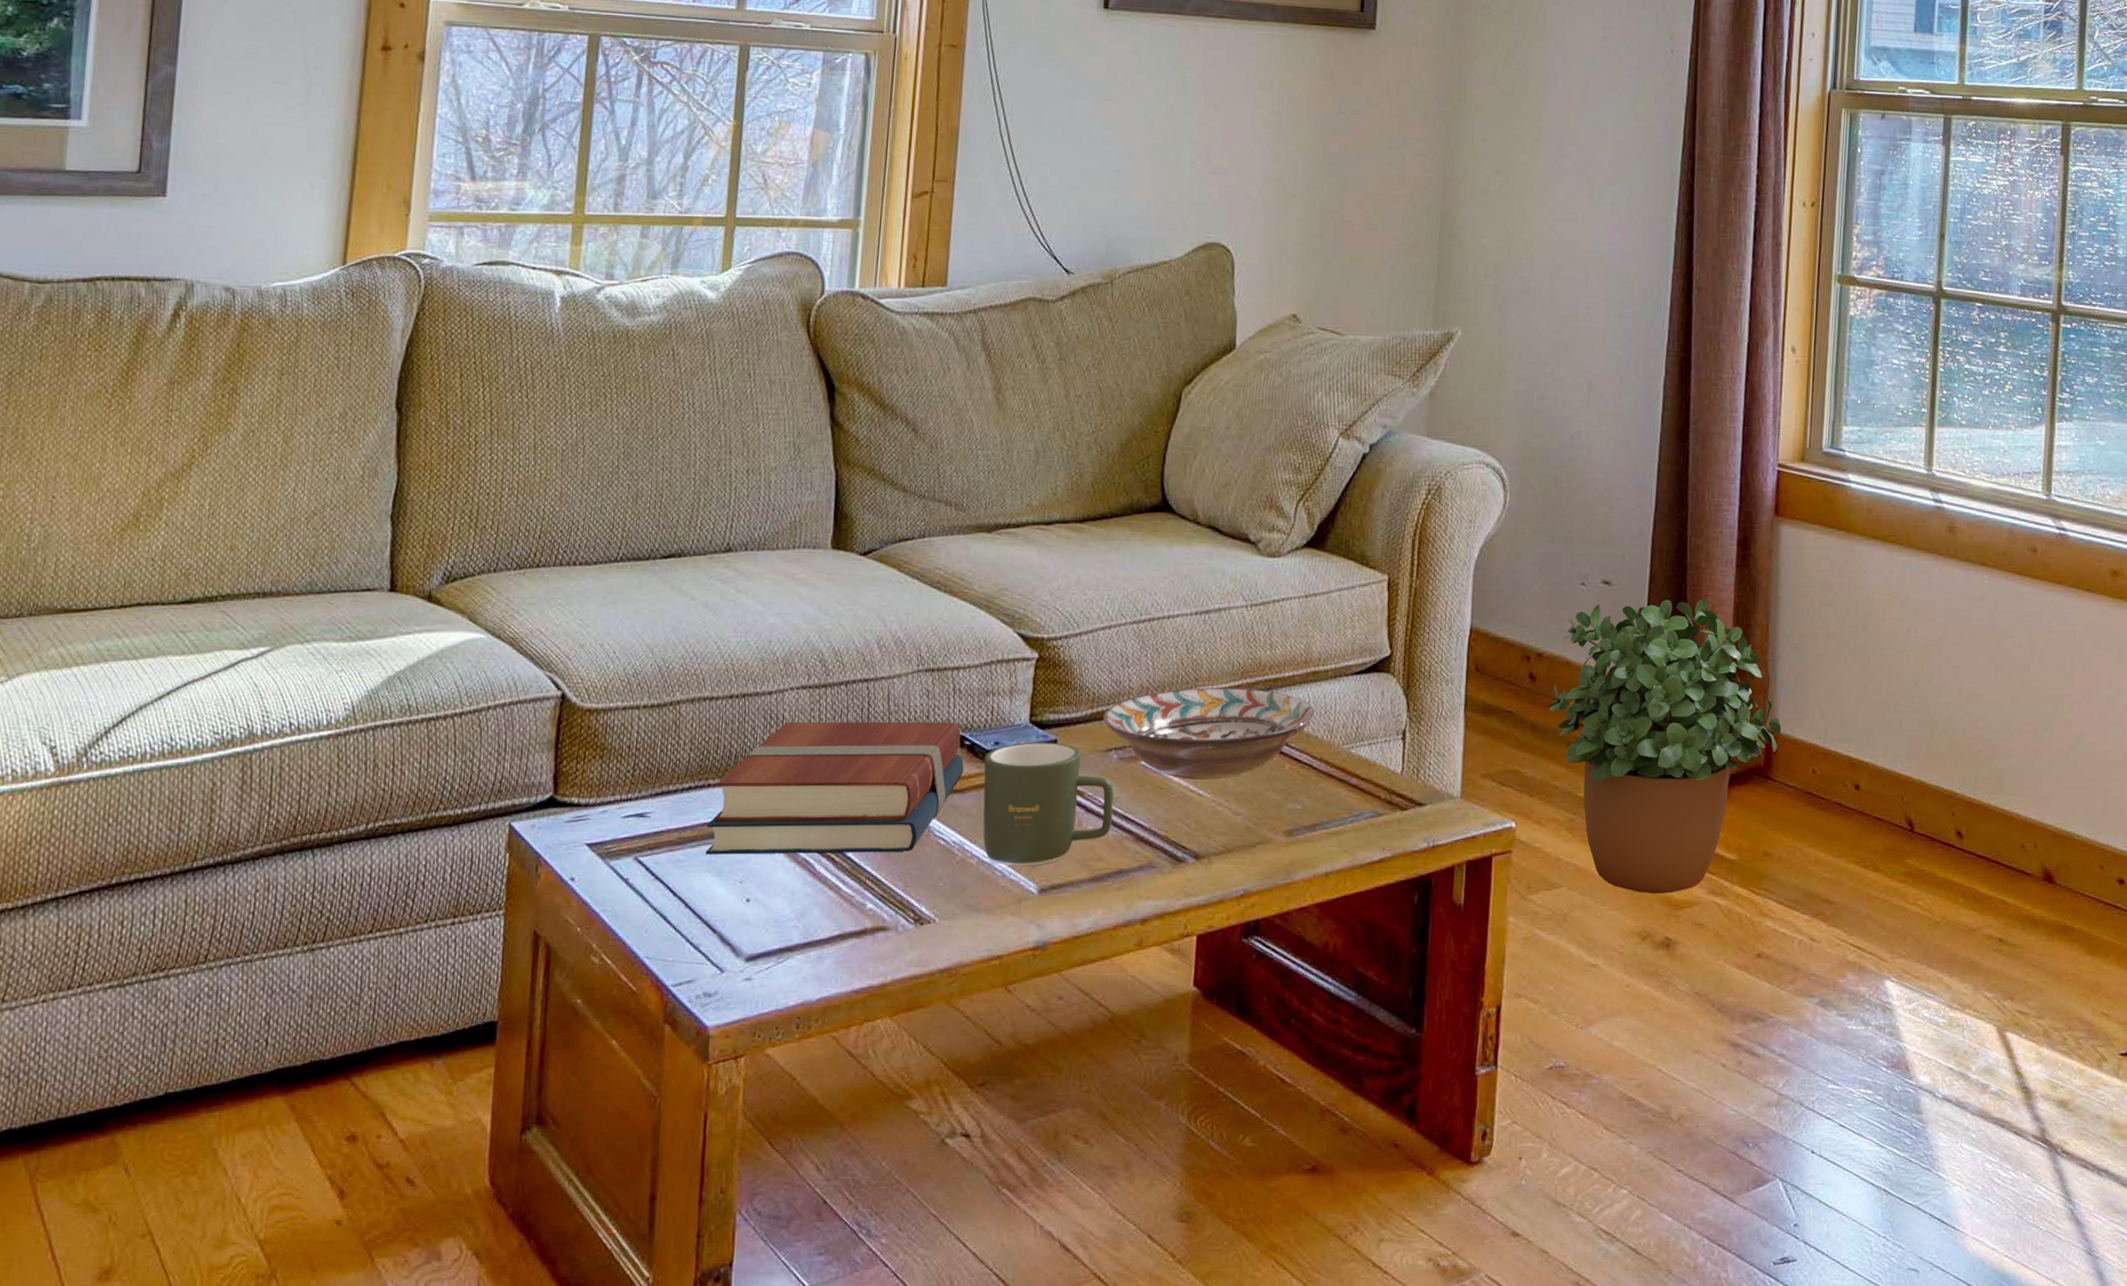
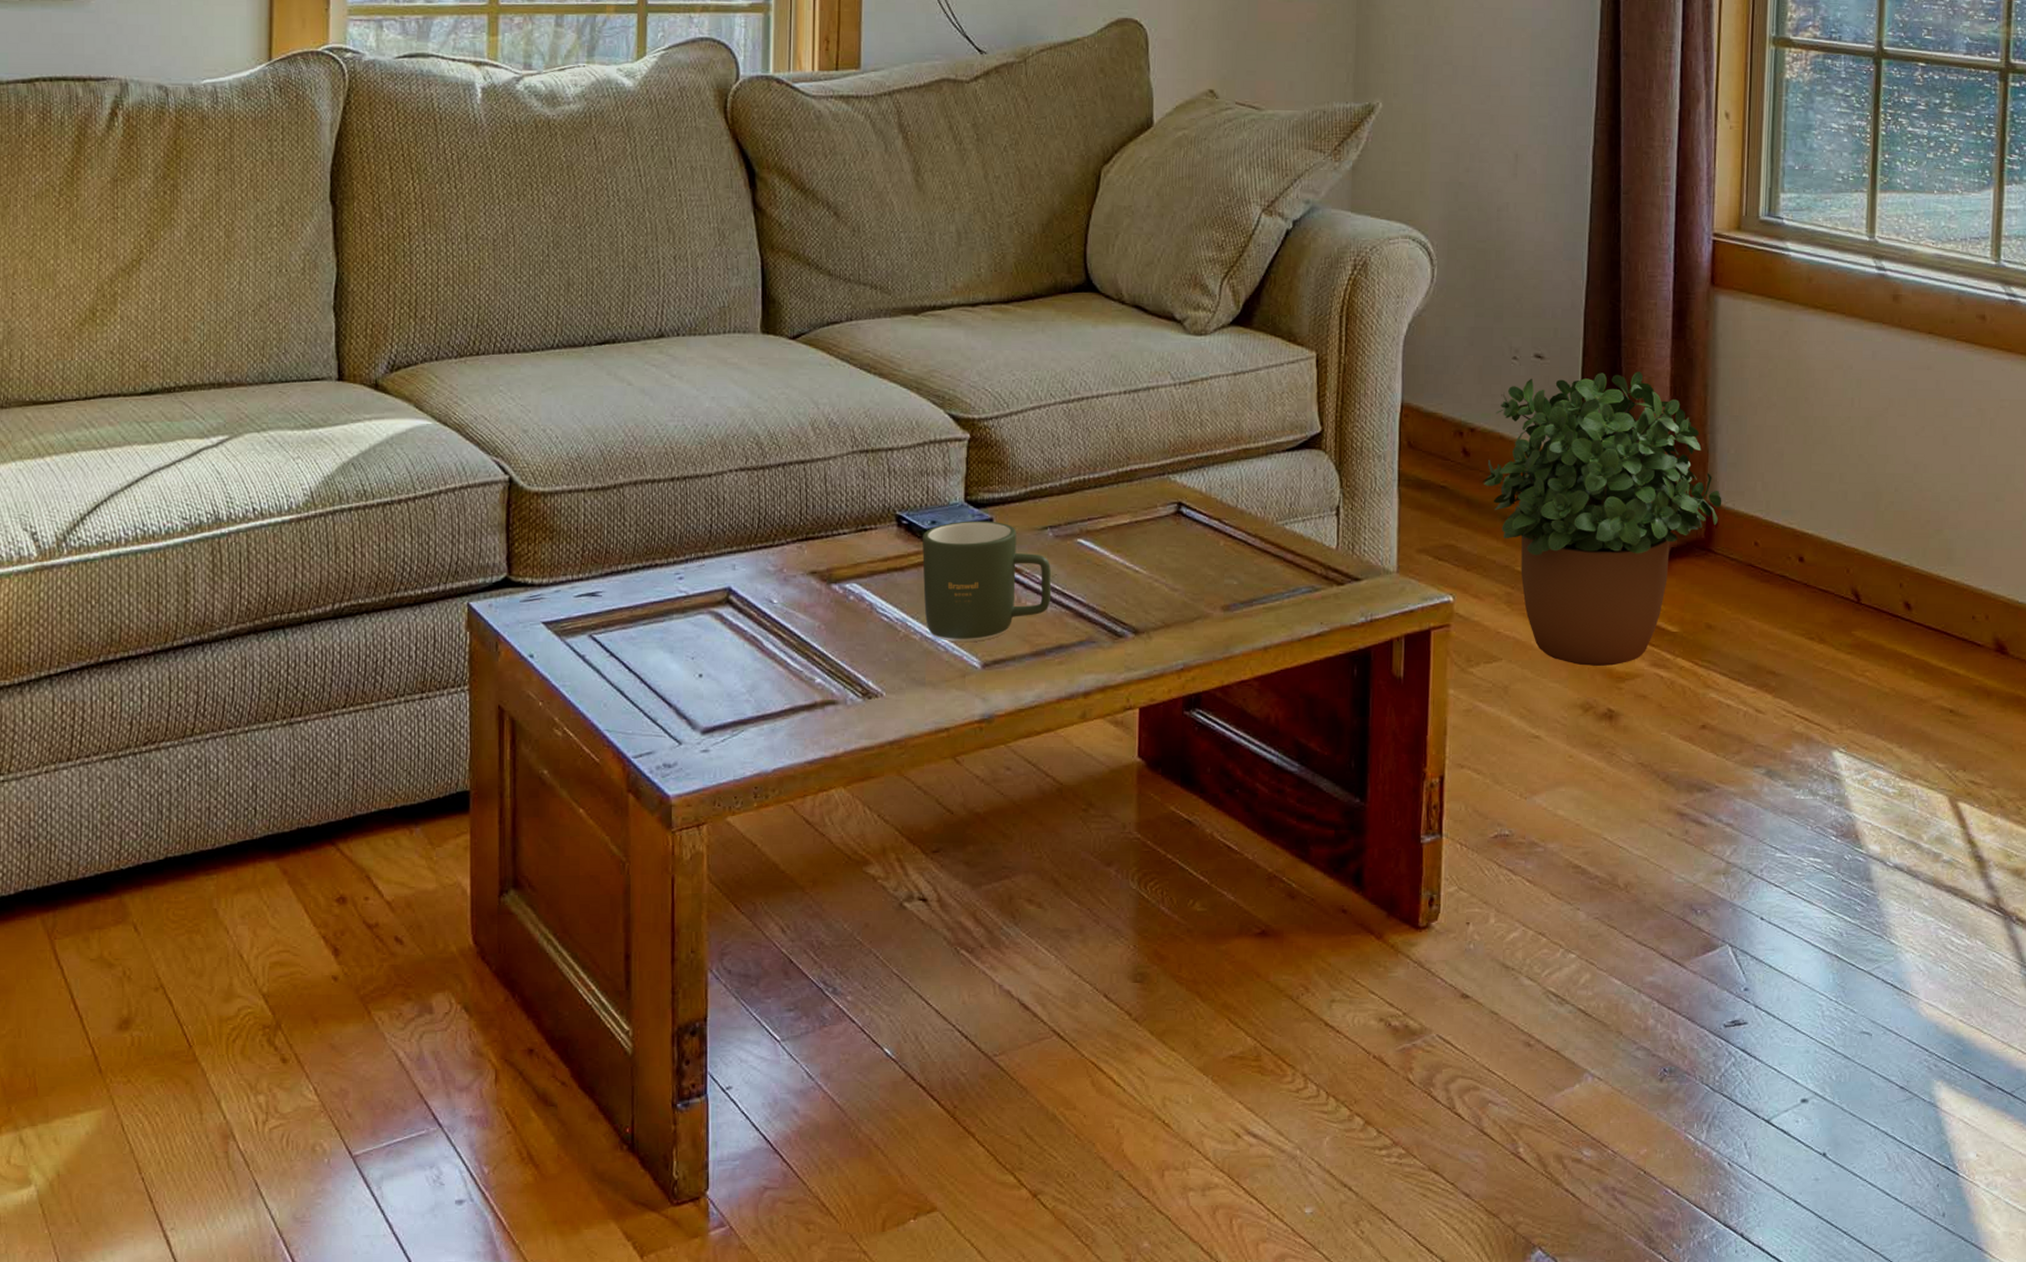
books: present [705,721,964,855] -> none [657,502,903,632]
decorative bowl: present [1103,687,1316,780] -> none [1037,466,1249,556]

